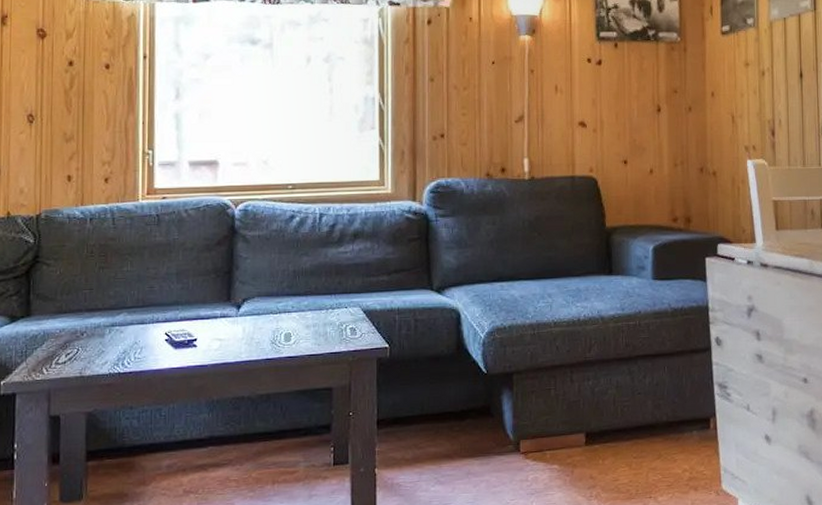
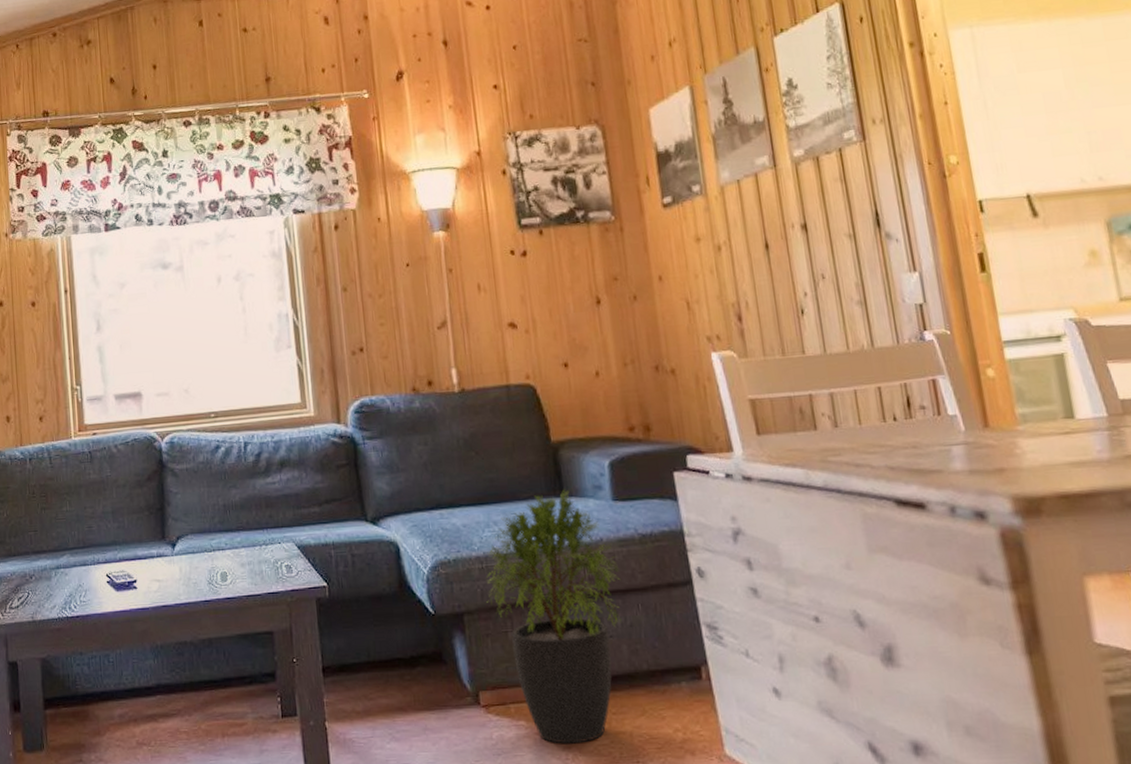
potted plant: none [535,268,652,484] -> present [486,489,622,744]

